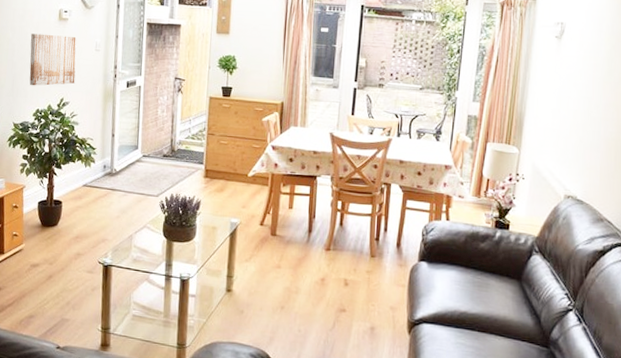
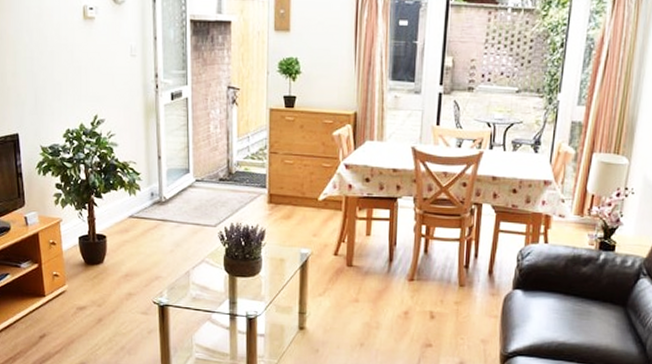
wall art: present [29,33,77,86] -> none [51,37,111,102]

